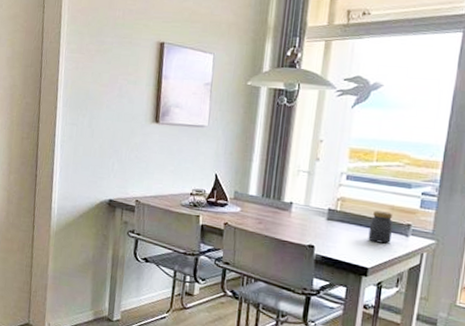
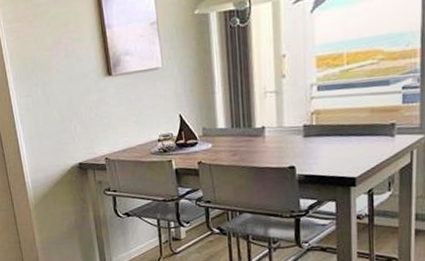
jar: present [368,210,394,244] -> none [350,115,376,150]

